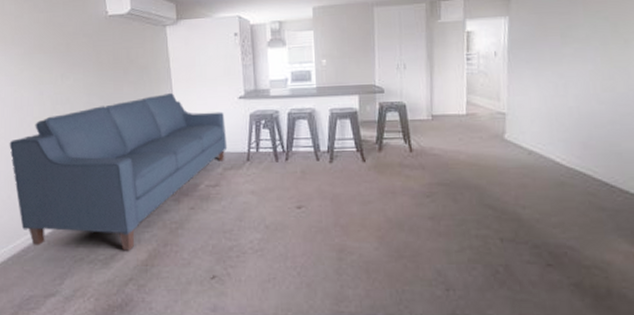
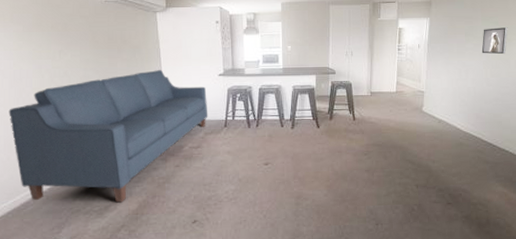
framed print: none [586,24,624,61] -> present [481,27,508,55]

